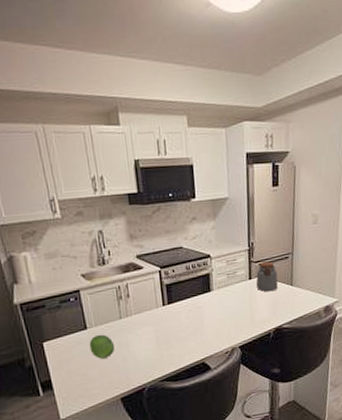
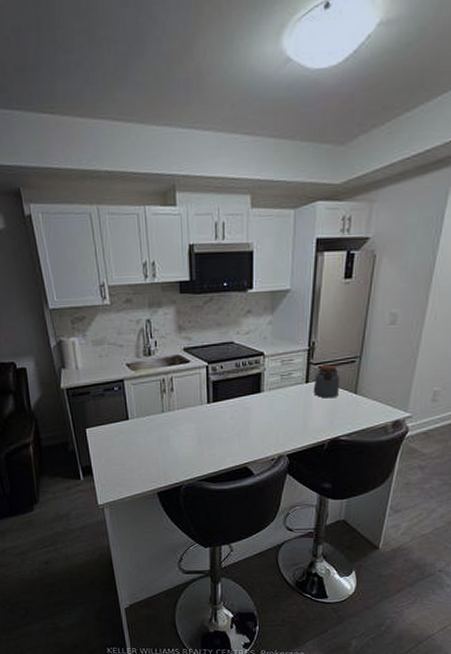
fruit: present [89,334,115,359] -> none [130,426,156,451]

